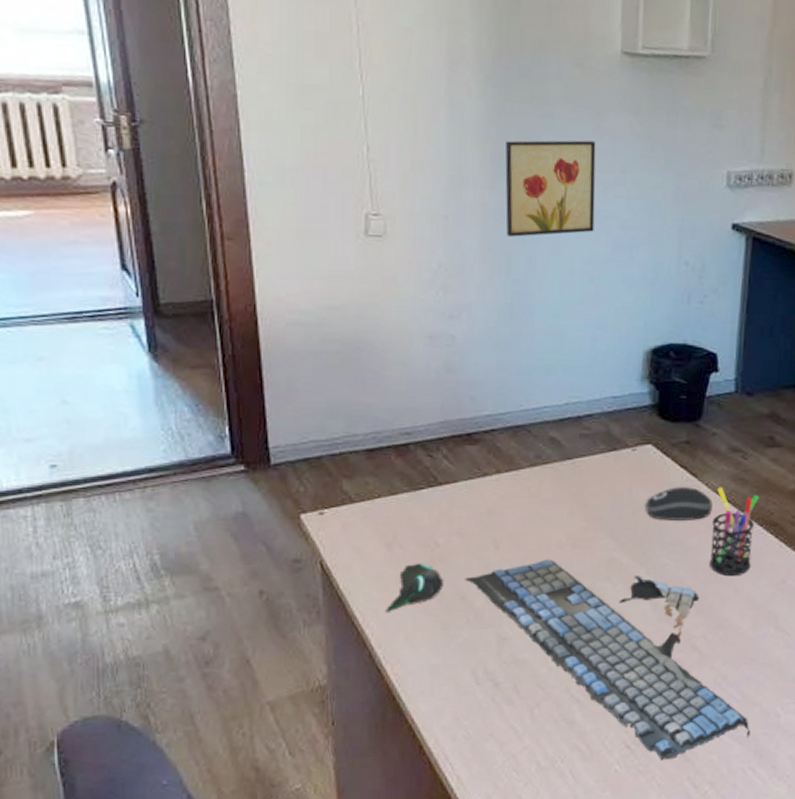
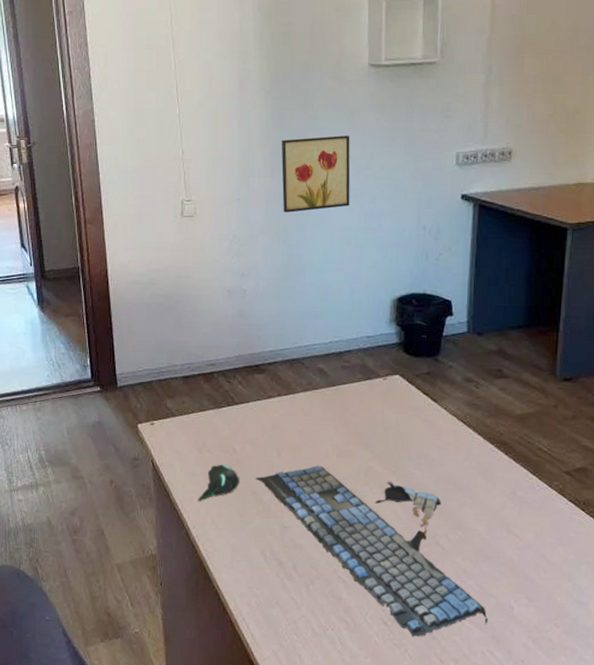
computer mouse: present [646,487,712,520] -> none [395,410,451,438]
pen holder: present [710,487,759,577] -> none [450,411,491,486]

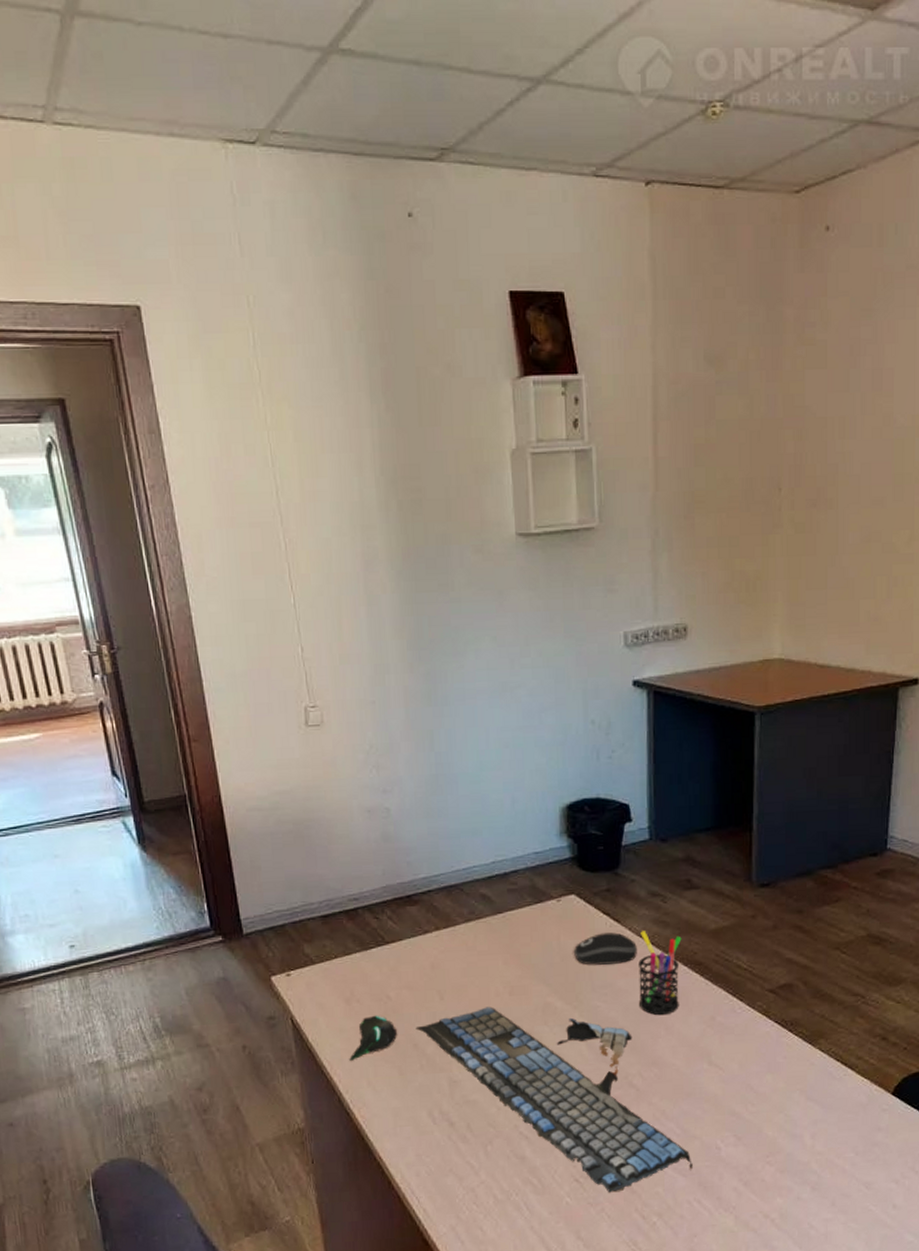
wall art: present [281,135,351,213] -> none [420,619,505,714]
computer mouse: none [395,410,451,438] -> present [574,932,637,965]
pen holder: none [450,411,491,486] -> present [639,931,682,1016]

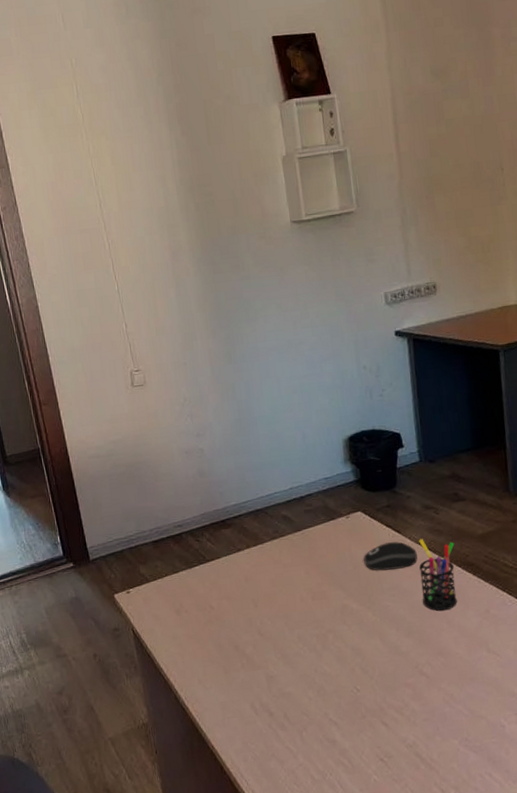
keyboard: present [349,1006,693,1193] -> none [182,611,482,770]

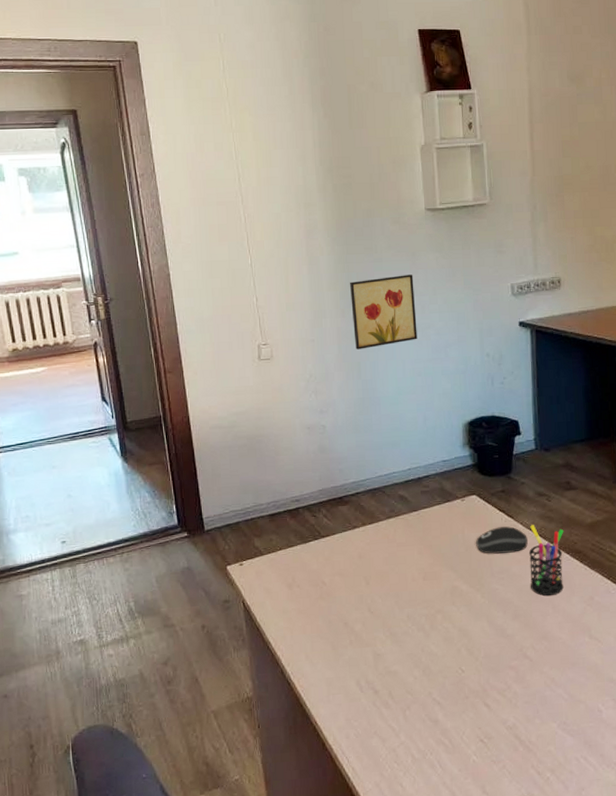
wall art: none [219,290,291,370] -> present [350,274,418,350]

